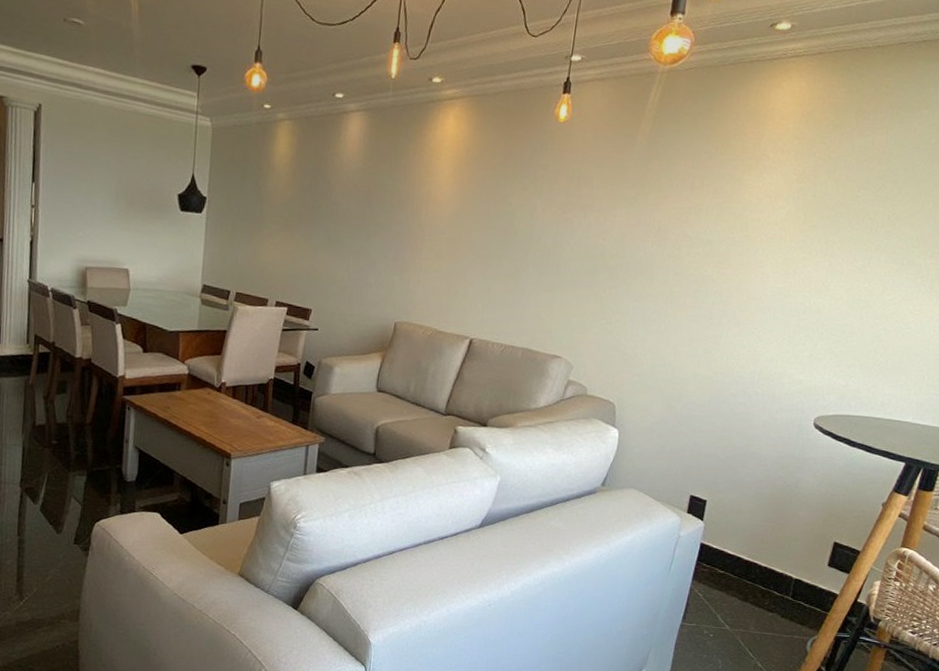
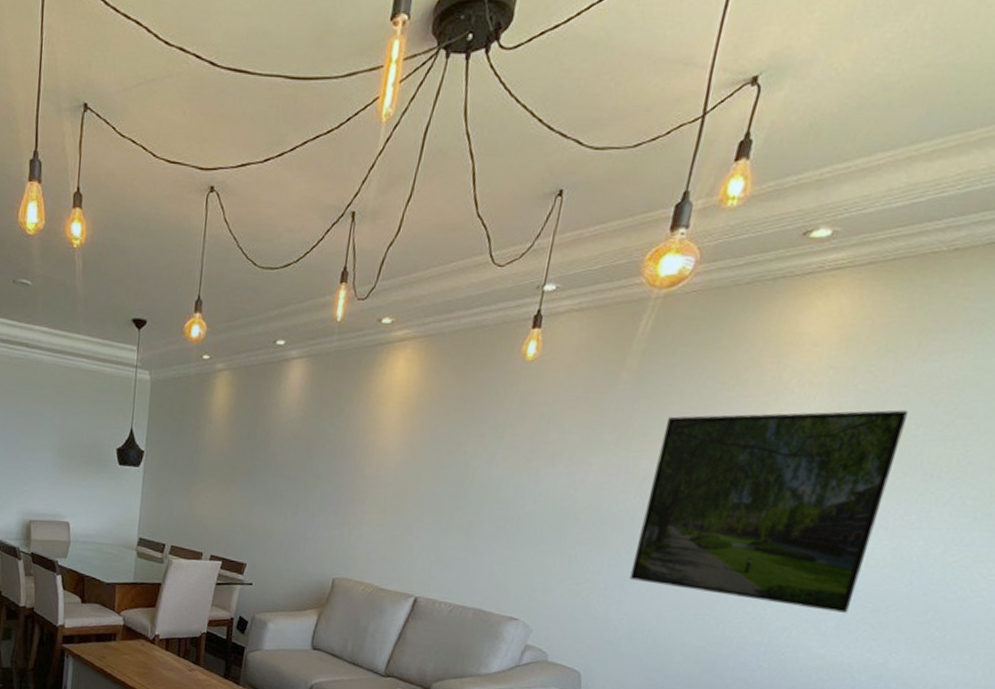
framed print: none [651,175,852,344] -> present [629,410,908,613]

